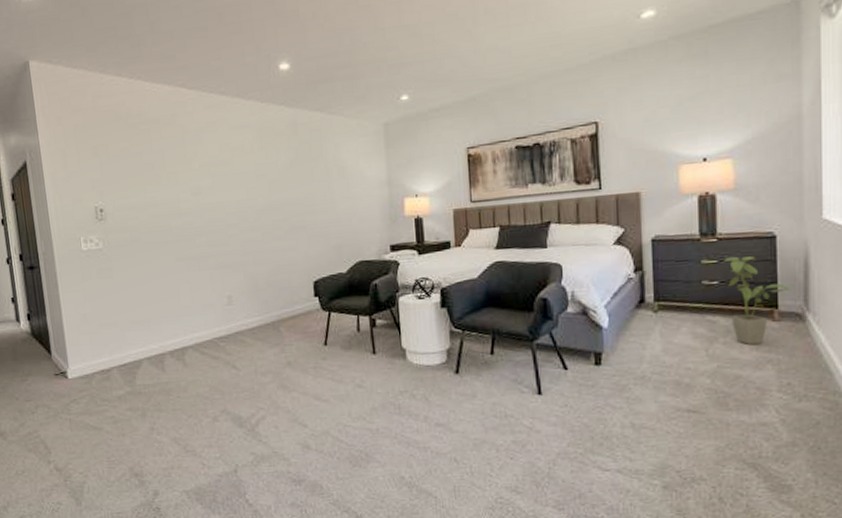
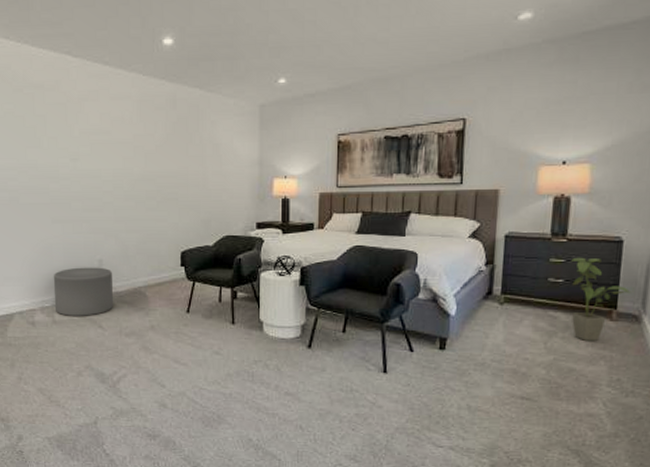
pouf: none [181,304,246,358] -> present [53,267,113,316]

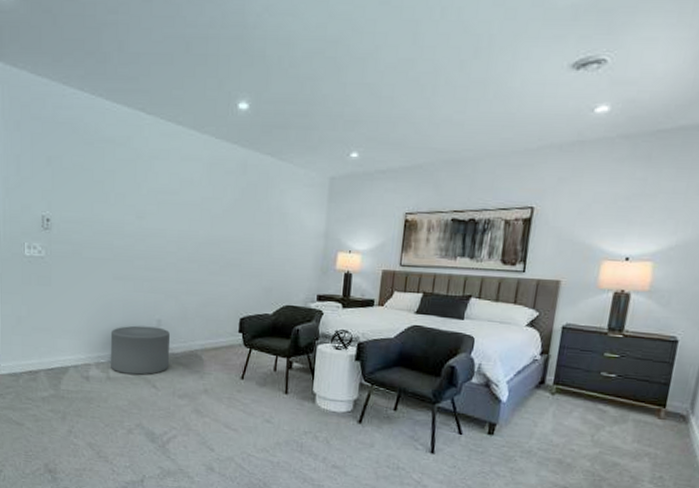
house plant: present [571,257,631,341] -> none [620,353,681,437]

